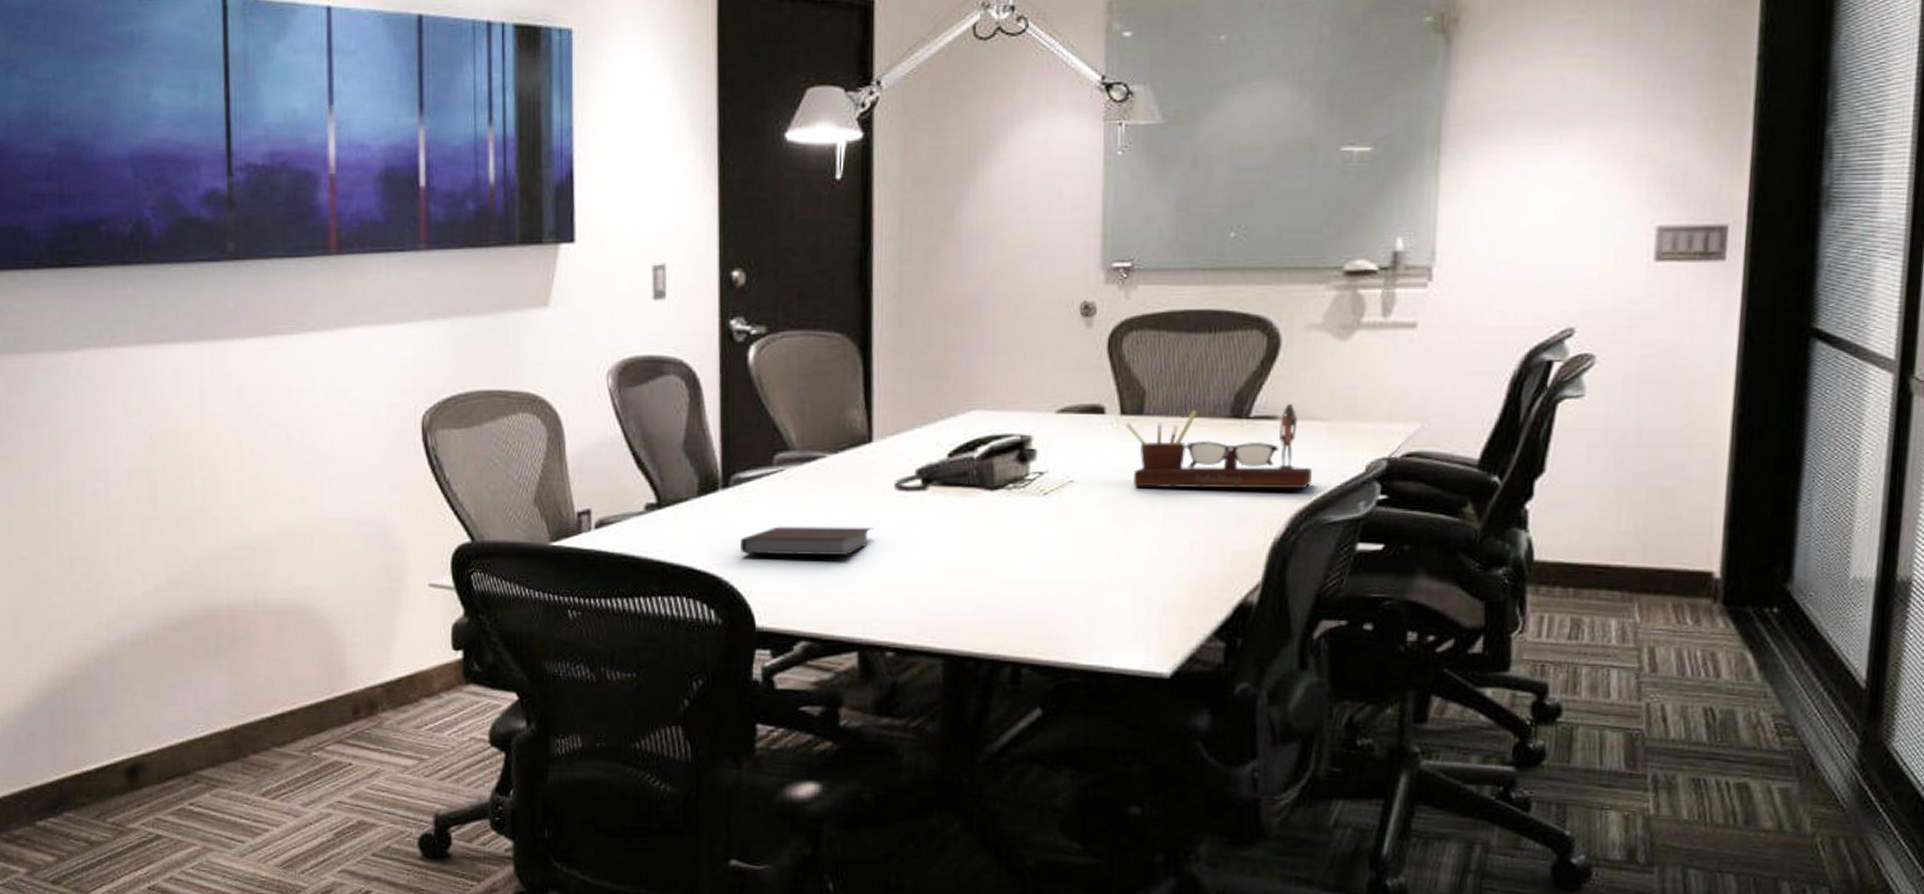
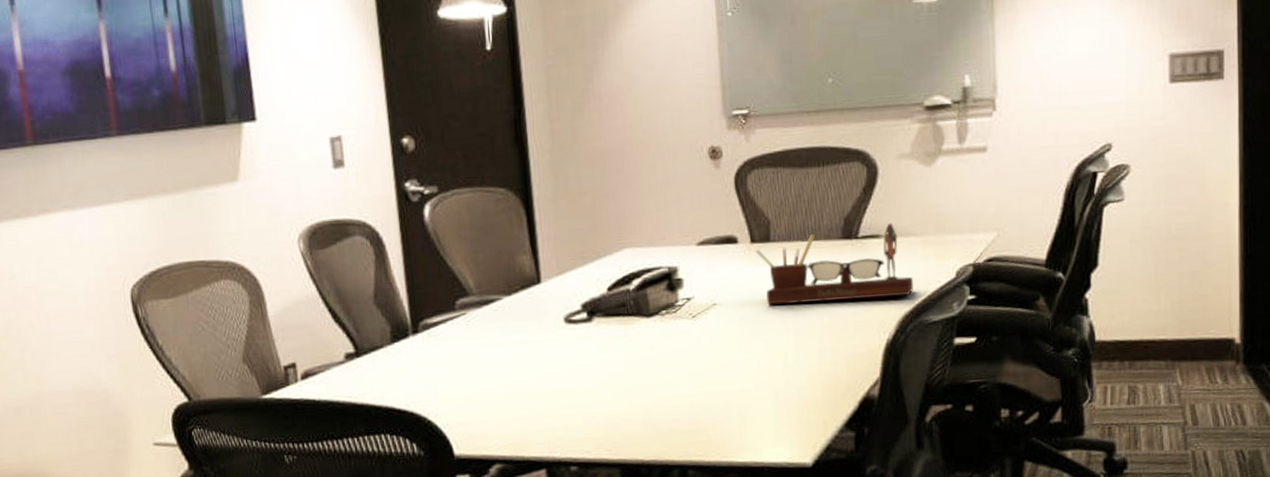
notebook: present [740,526,873,556] -> none [433,358,549,391]

